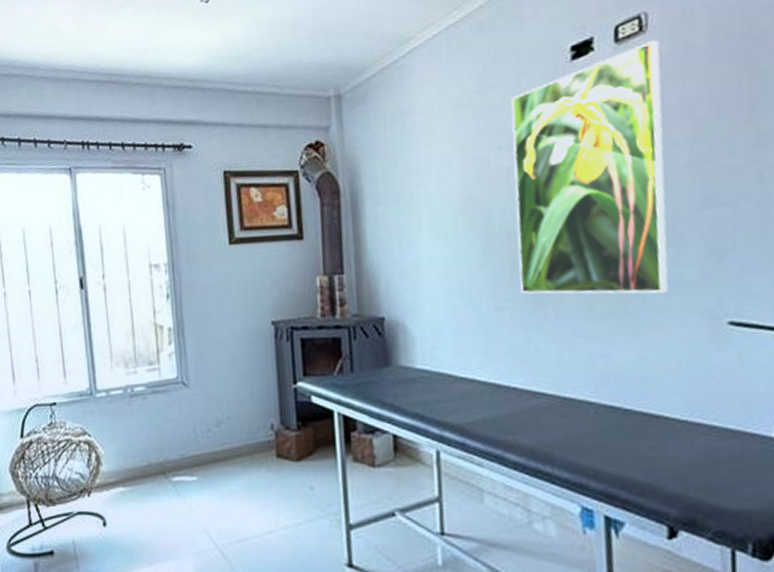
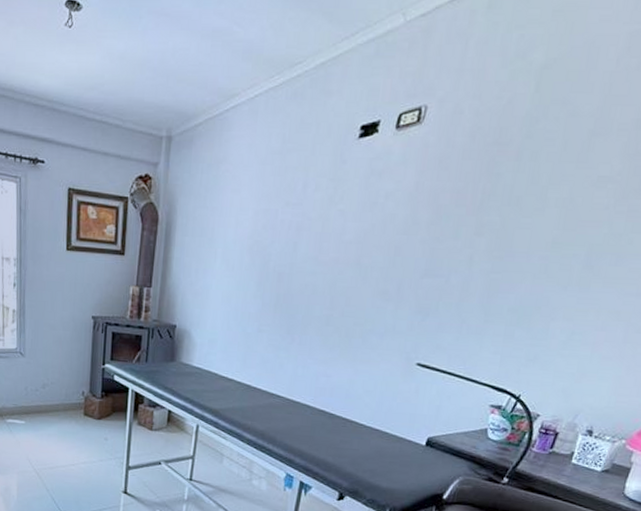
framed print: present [510,39,669,294] -> none [278,131,430,336]

